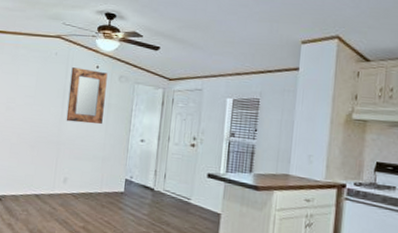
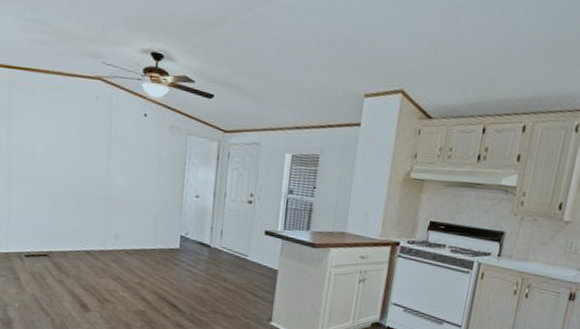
home mirror: present [66,67,108,125] -> none [113,114,157,179]

